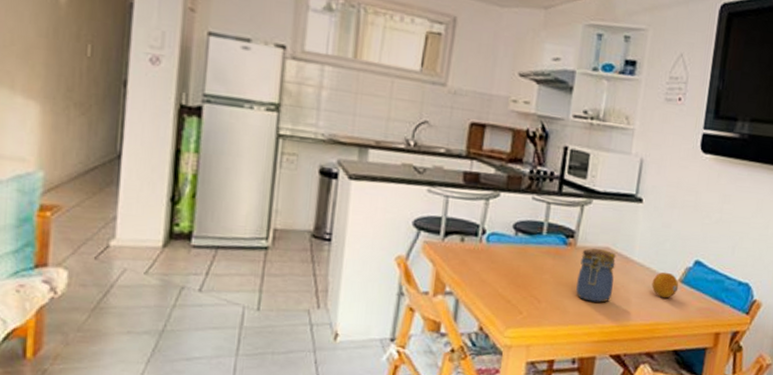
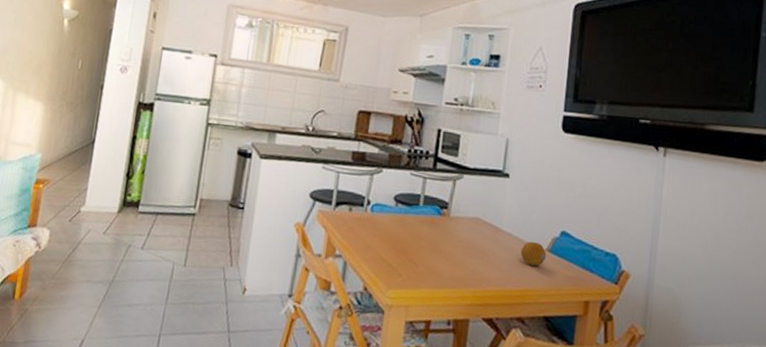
jar: present [576,248,616,303] -> none [450,218,486,269]

